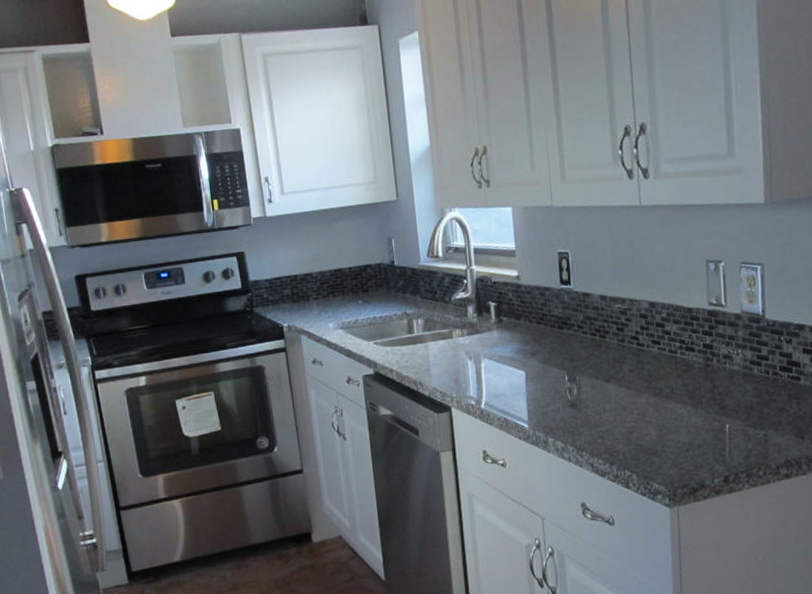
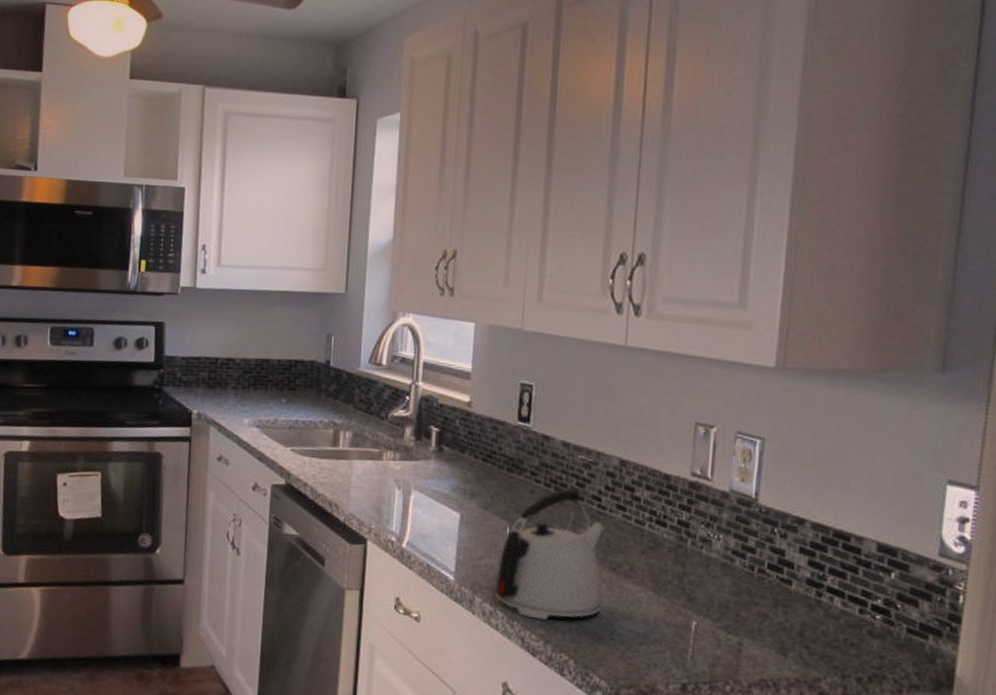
kettle: none [563,334,651,447] -> present [495,488,606,620]

